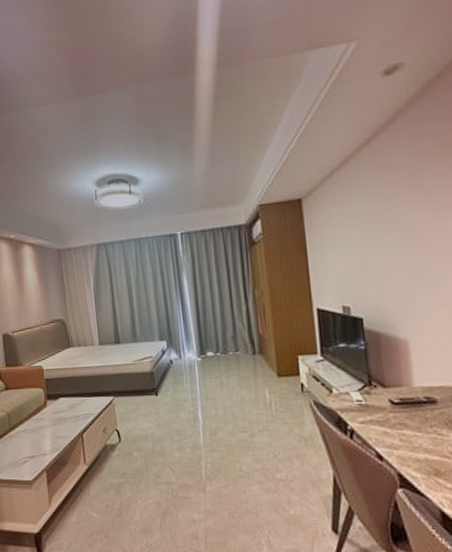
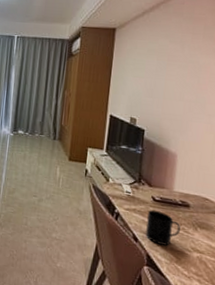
mug: none [388,415,432,457] -> present [145,210,180,246]

